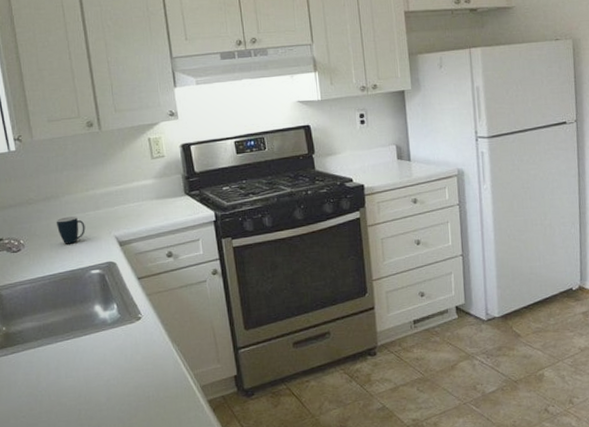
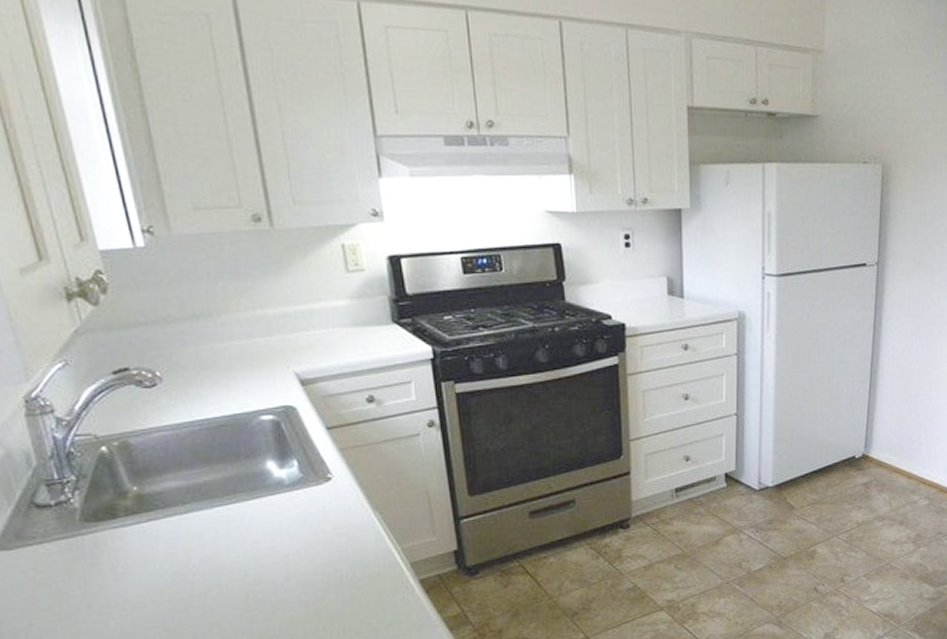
mug: present [55,216,86,244] -> none [208,342,252,380]

